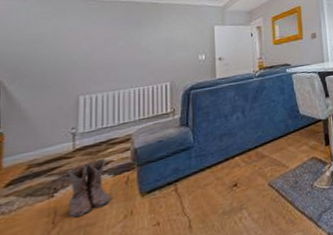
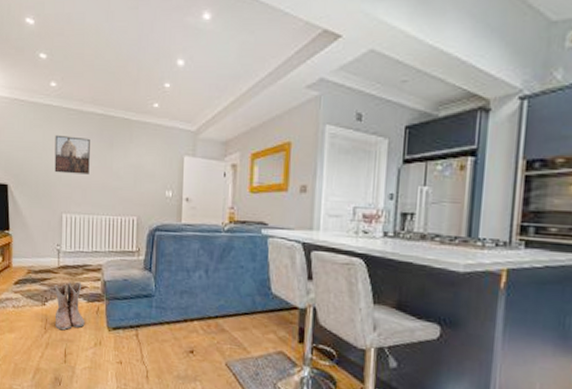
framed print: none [68,23,114,59] -> present [54,134,90,175]

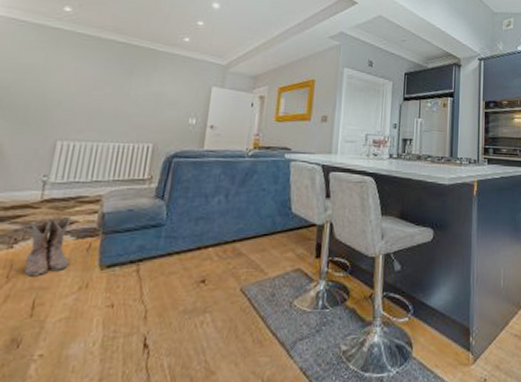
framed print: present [54,134,90,175] -> none [54,58,106,100]

